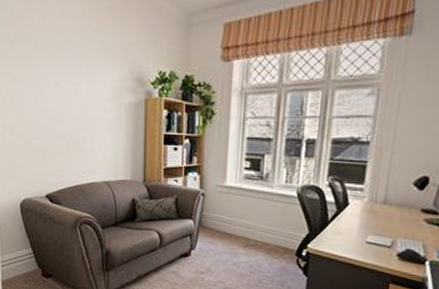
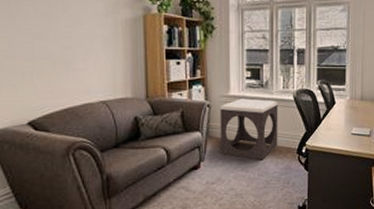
footstool: none [211,190,279,257] -> present [220,98,278,160]

